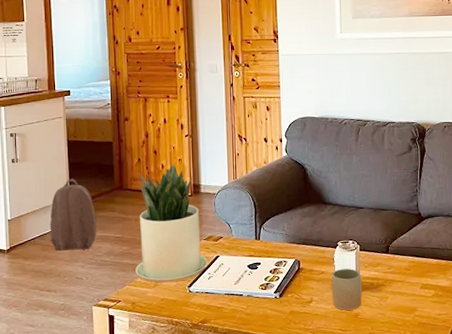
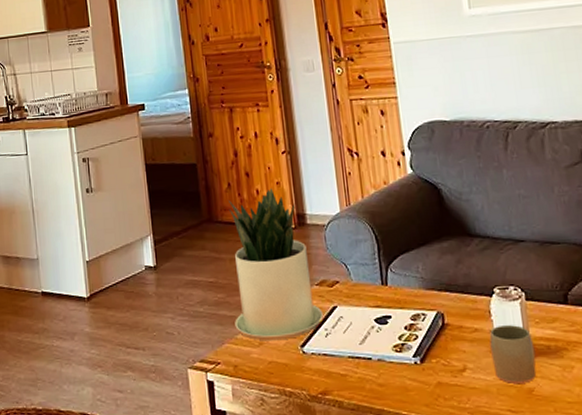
backpack: present [49,179,97,251] -> none [132,210,186,299]

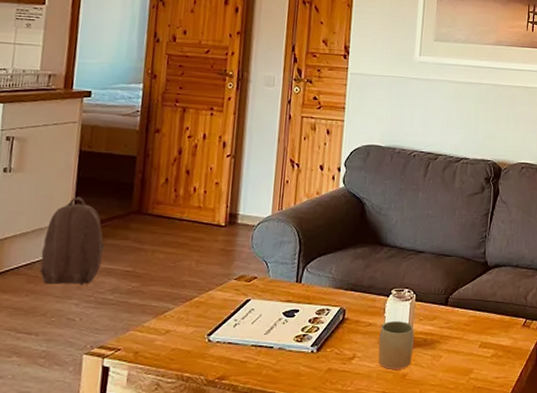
backpack: none [132,210,186,299] -> present [39,197,105,284]
planter: present [228,188,323,341] -> none [144,187,236,330]

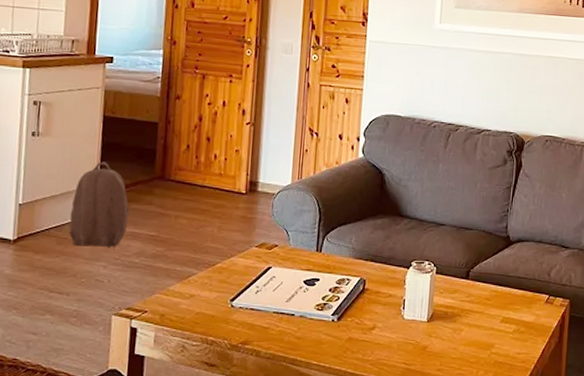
mug: present [378,321,415,370] -> none [398,293,435,341]

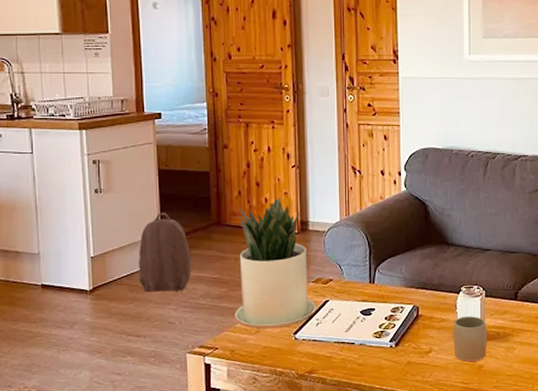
planter: none [169,155,257,294] -> present [235,197,316,330]
mug: none [398,293,435,341] -> present [452,316,488,362]

